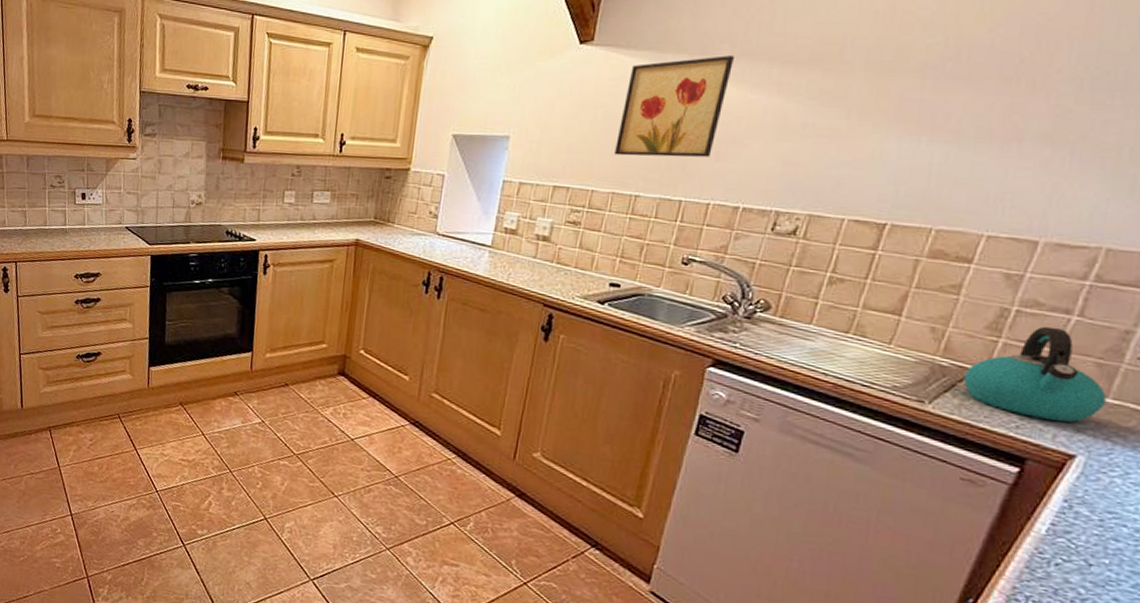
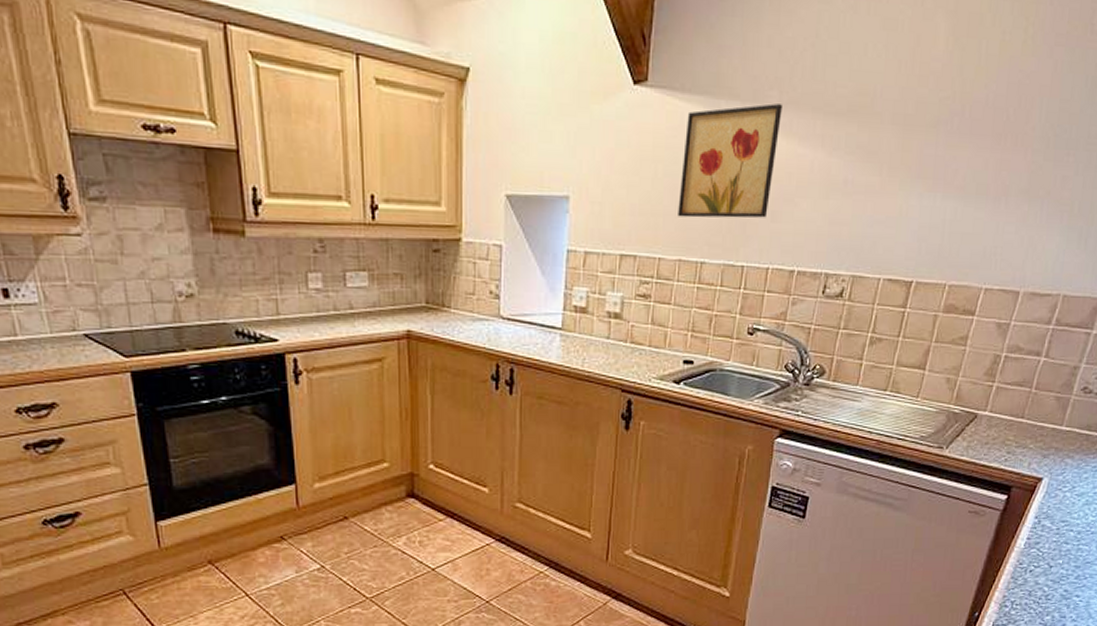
kettle: present [963,326,1107,422] -> none [970,368,1062,451]

